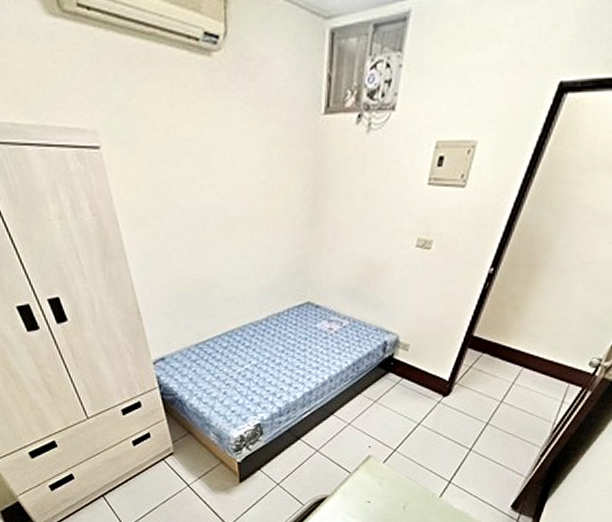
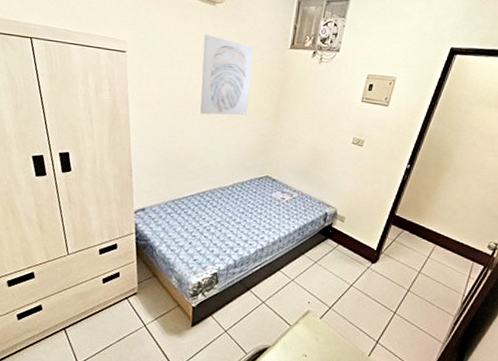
wall art: none [201,104,275,228] -> present [200,33,254,116]

